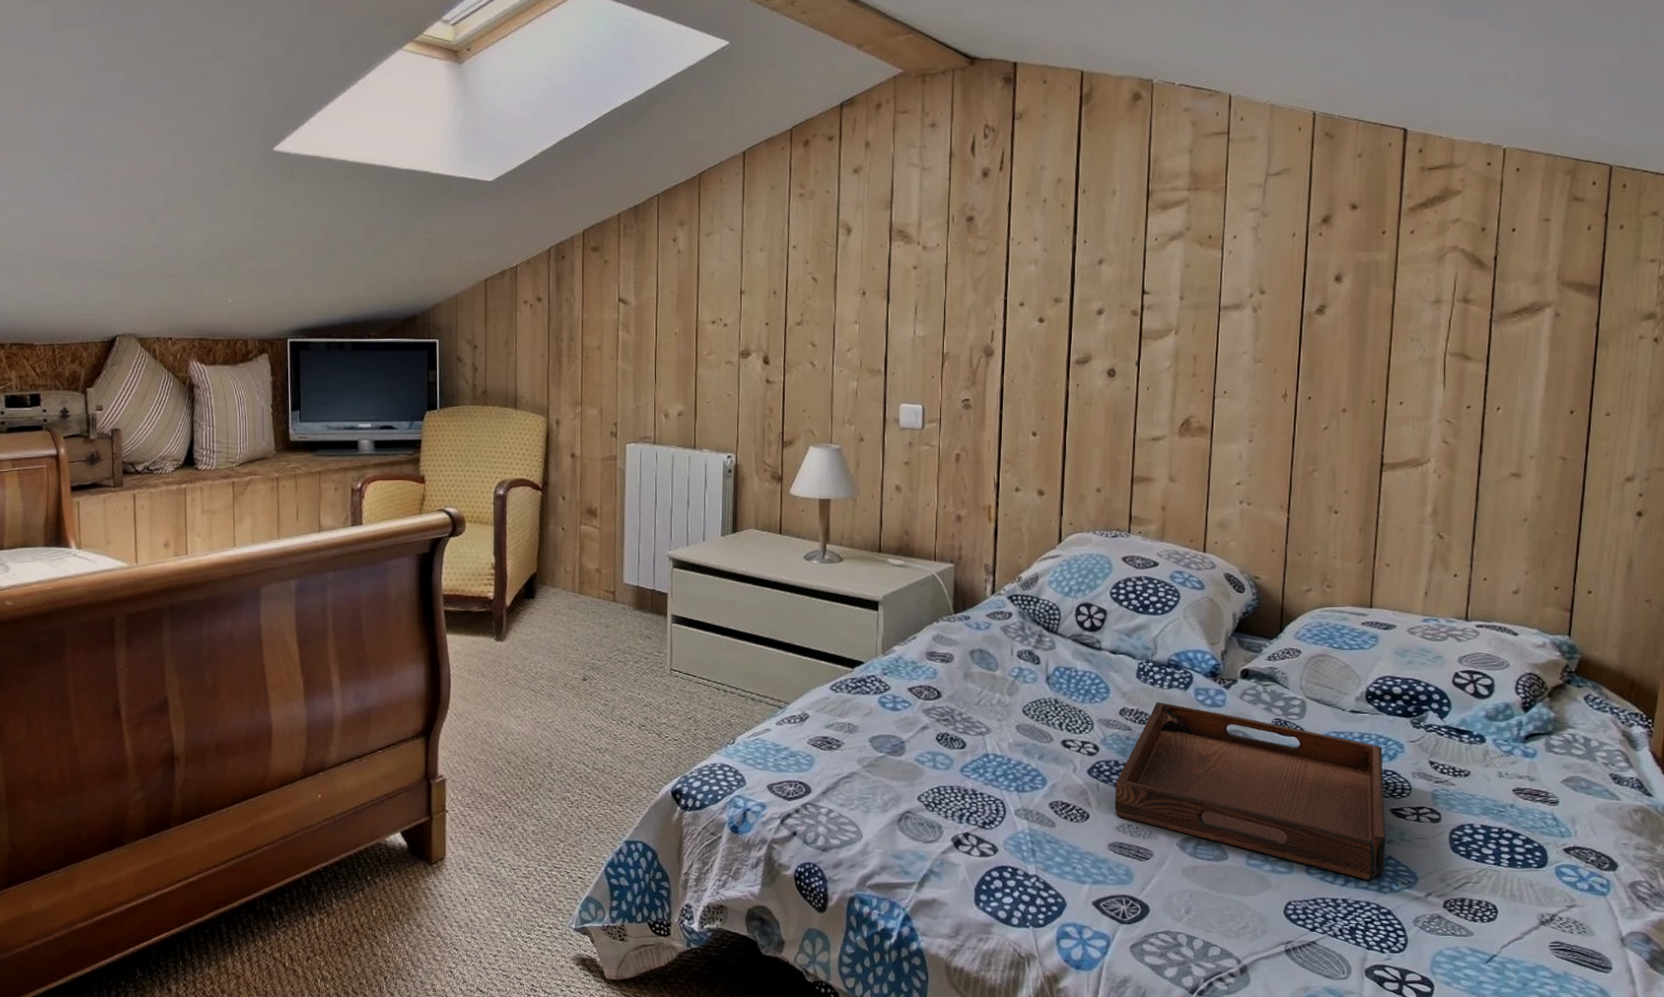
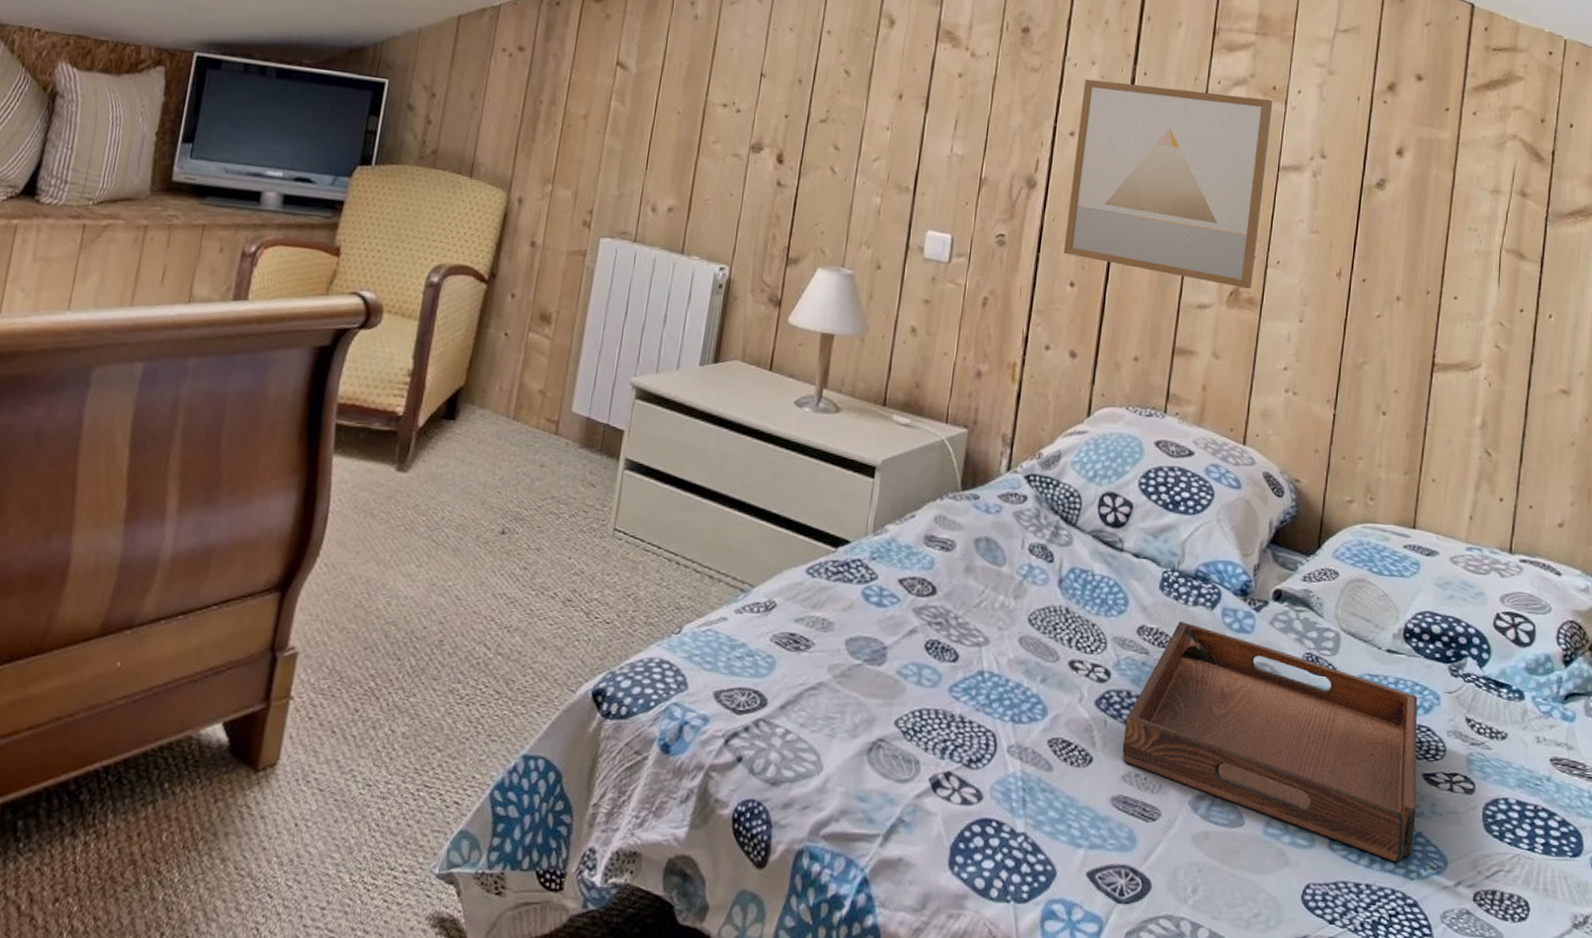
wall art: none [1023,248,1210,419] -> present [1063,78,1273,289]

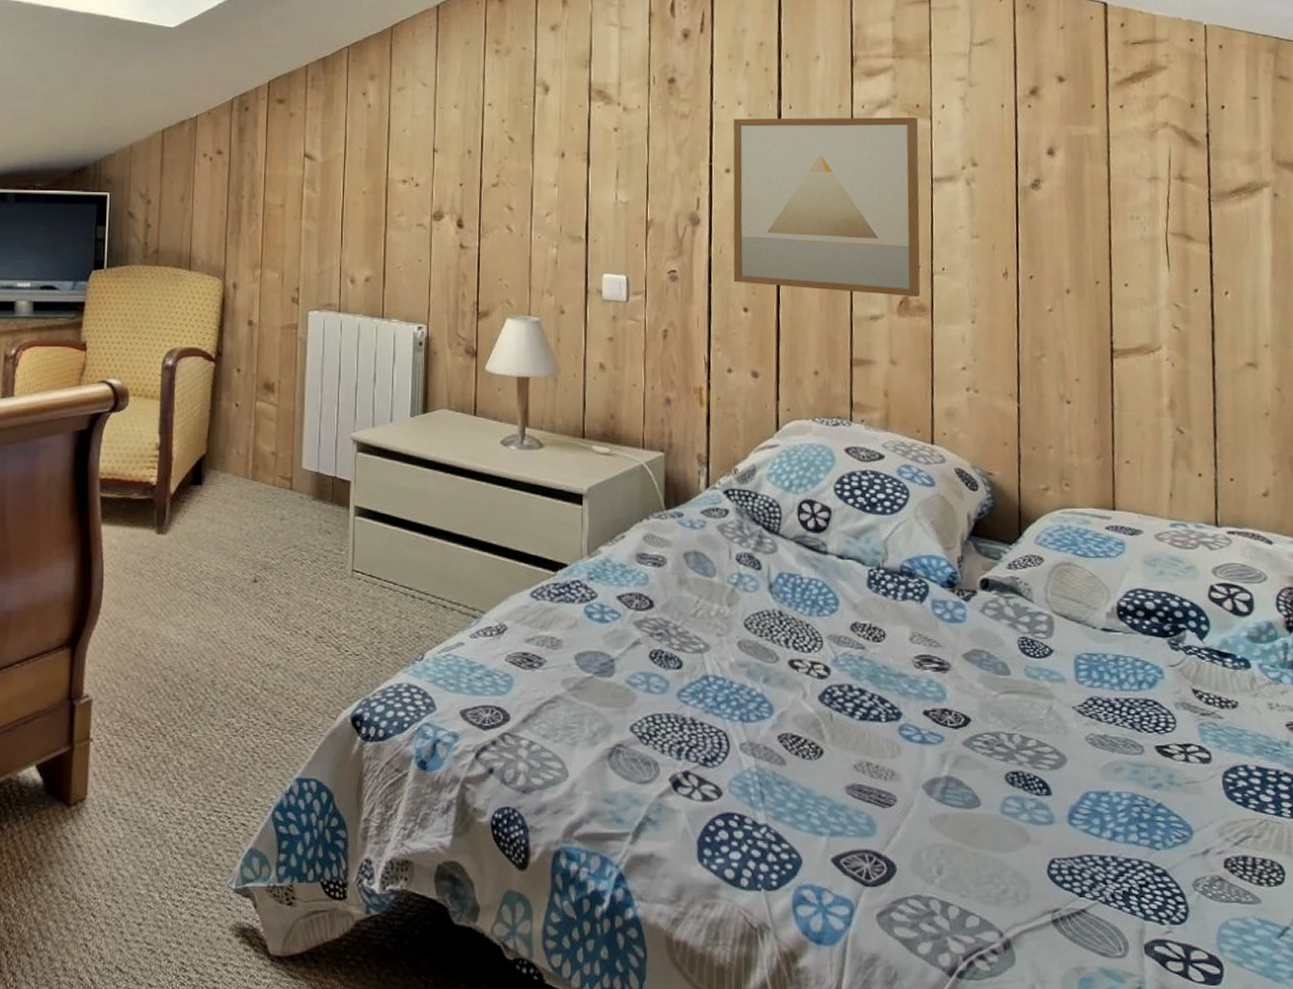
serving tray: present [1122,621,1418,863] -> none [850,616,1155,834]

